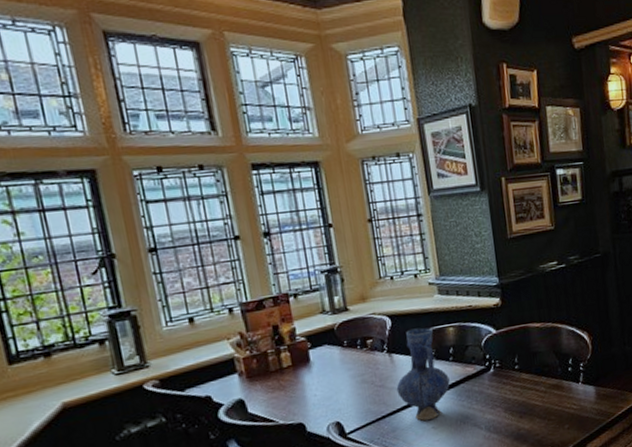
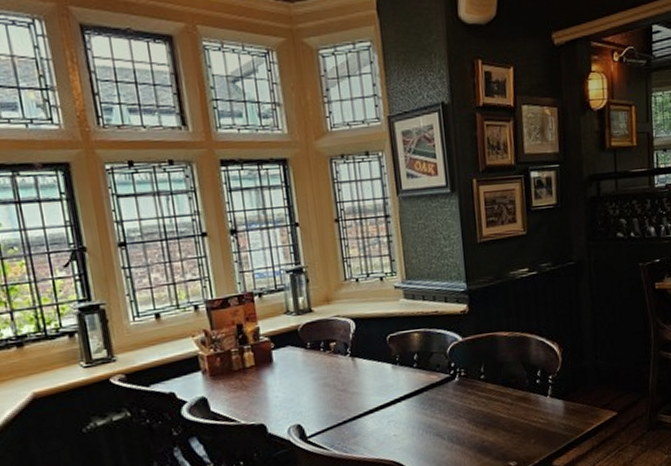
vase: present [396,328,450,421] -> none [358,332,413,428]

